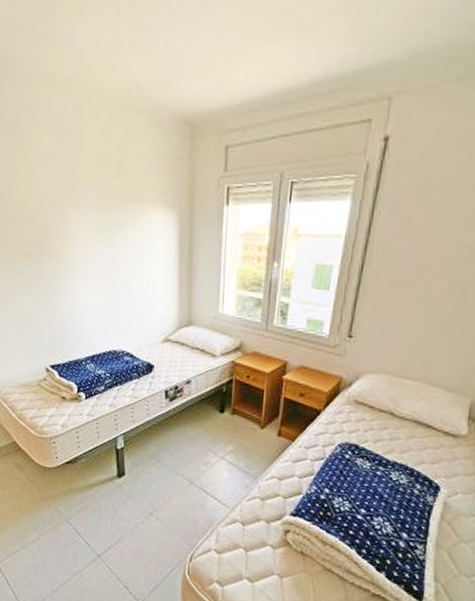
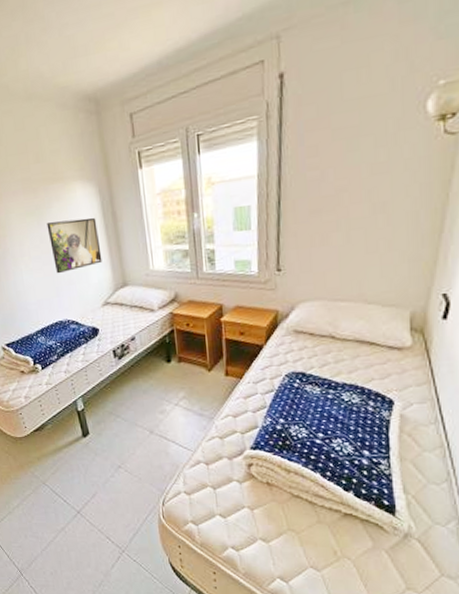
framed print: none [117,244,171,300] -> present [46,218,102,274]

